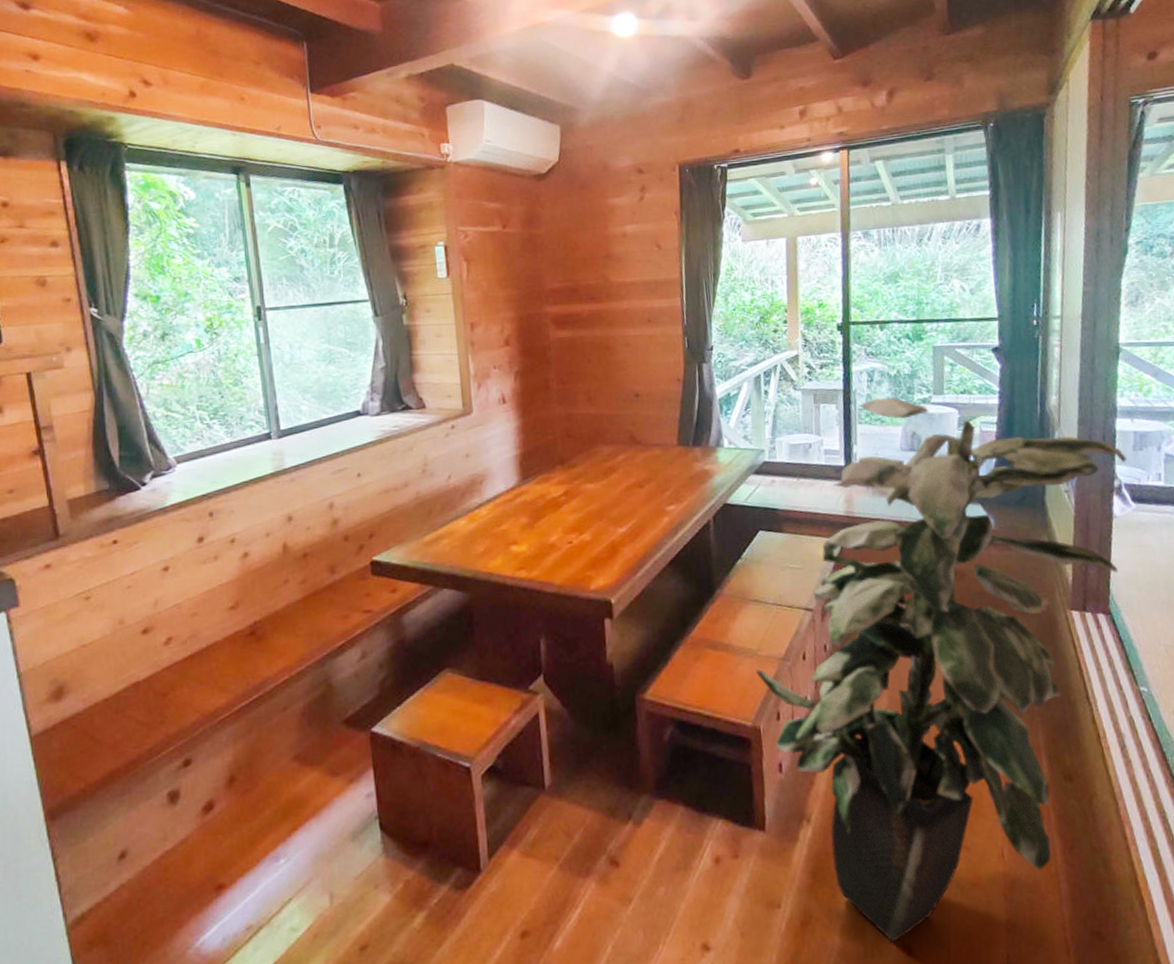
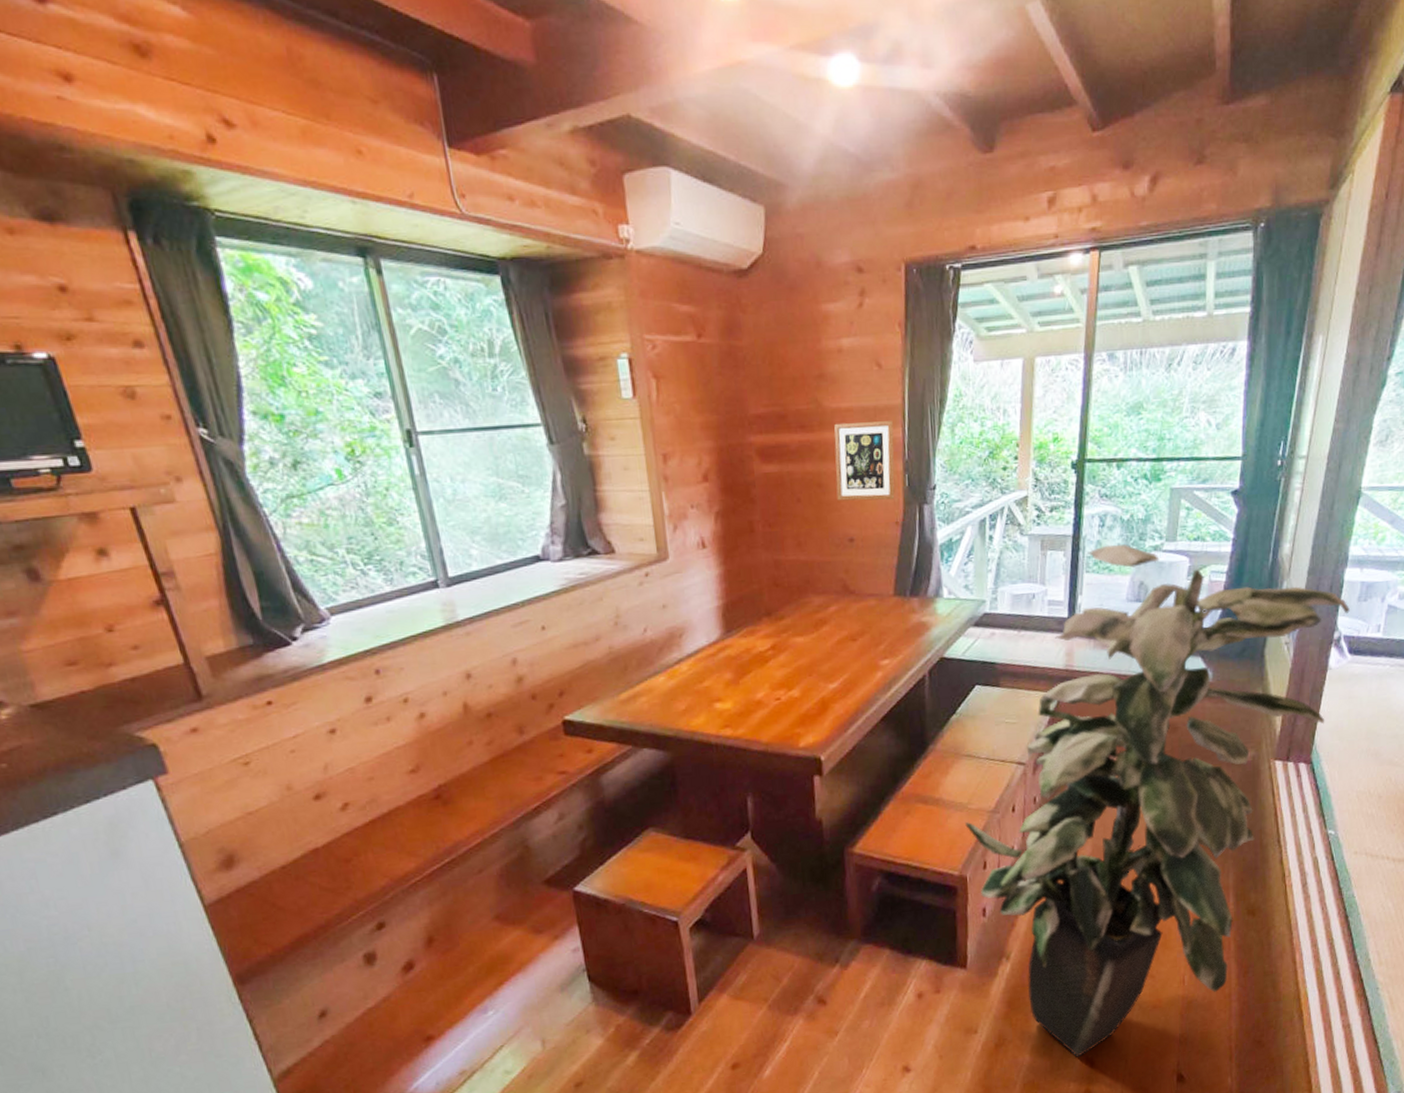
picture frame: none [620,291,676,361] -> present [834,420,895,501]

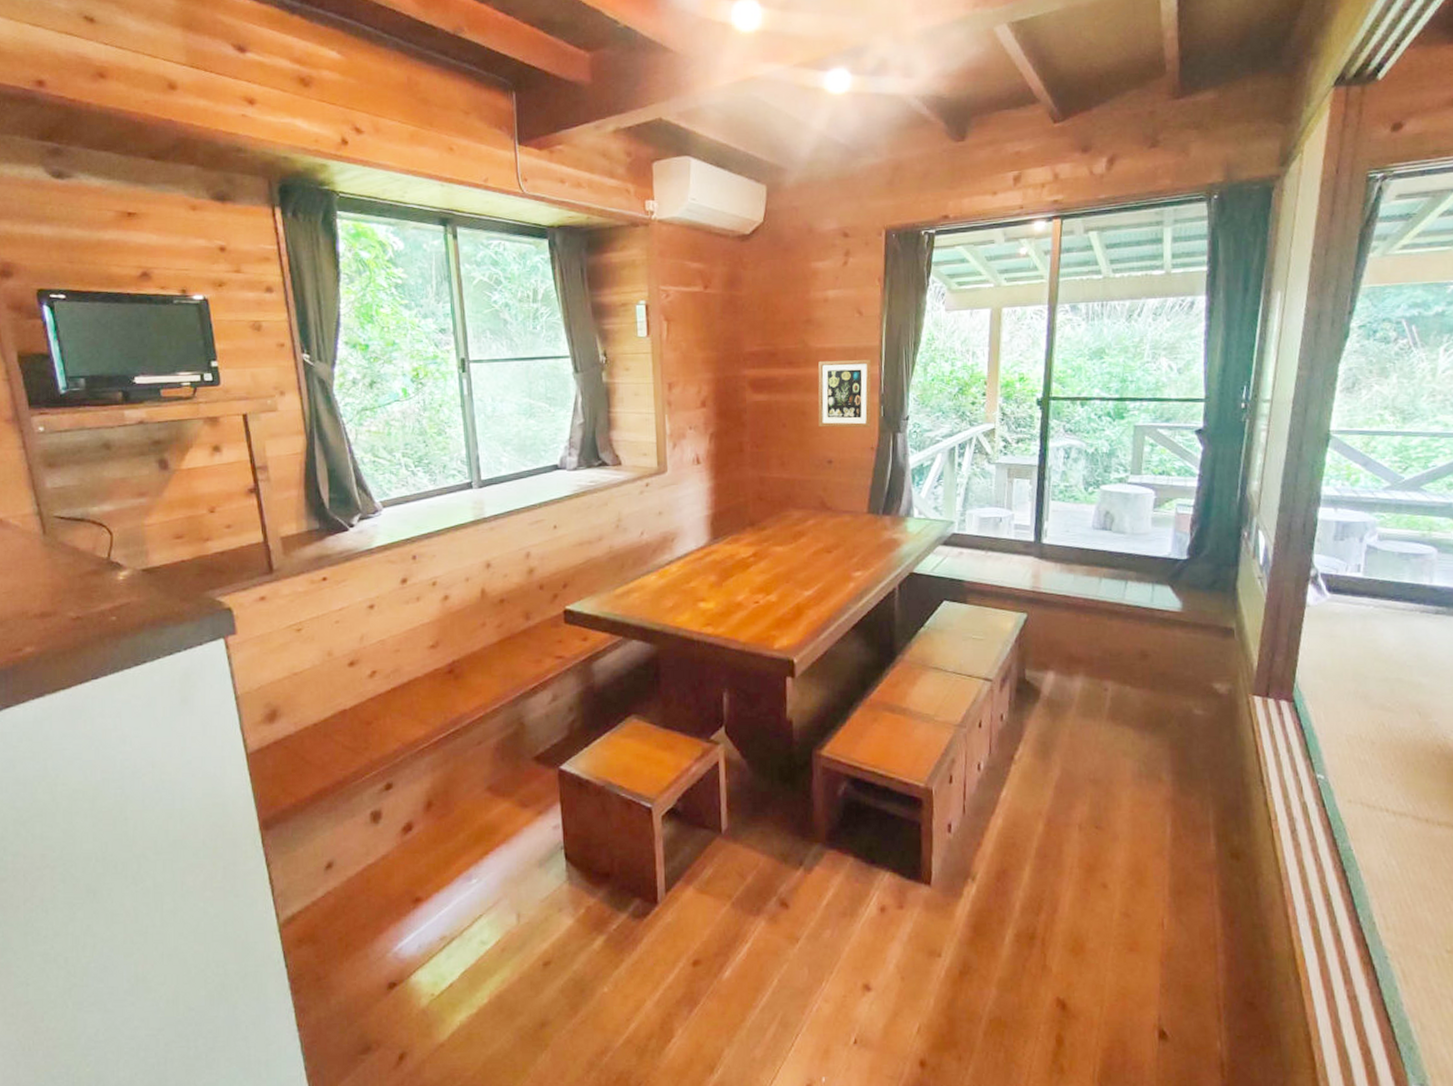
indoor plant: present [965,544,1350,1057] -> none [931,475,1326,997]

